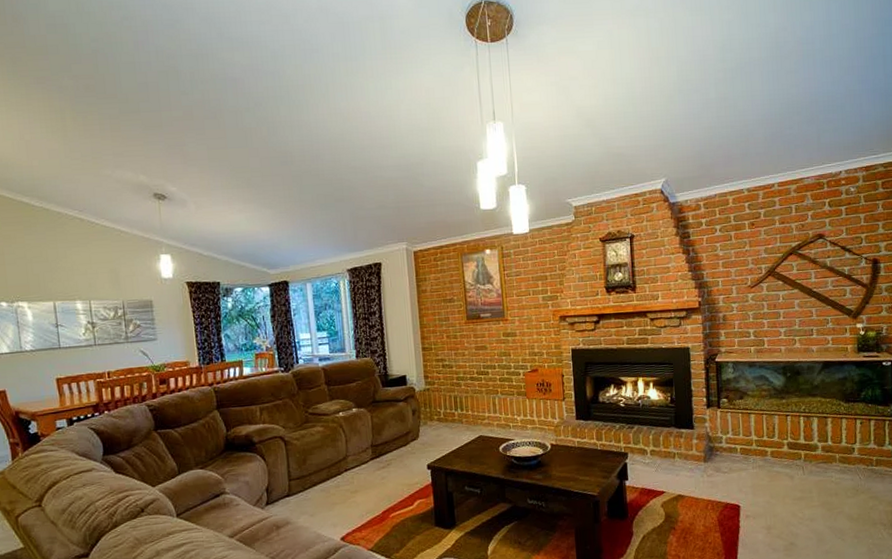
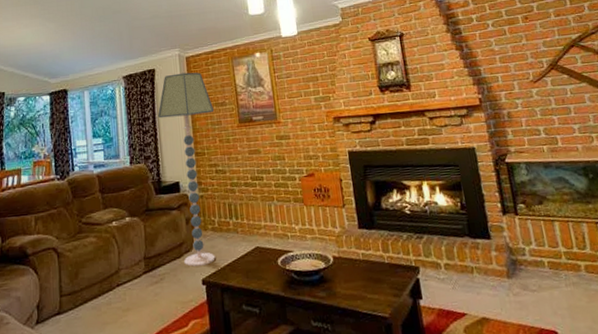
floor lamp: none [384,267,442,453] -> present [157,72,216,267]

